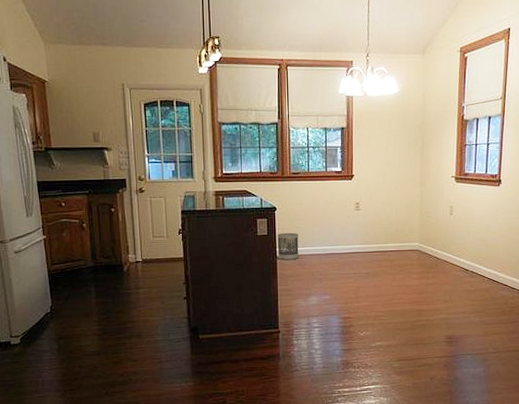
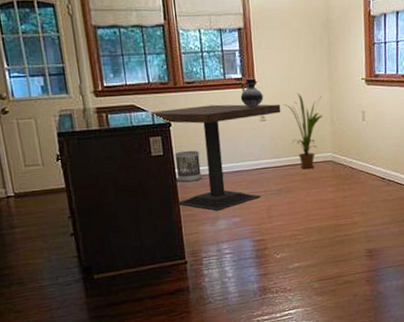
dining table: none [260,193,375,288] -> present [151,104,281,211]
ceramic jug: none [339,172,359,198] -> present [240,78,263,108]
house plant: none [377,186,413,257] -> present [283,92,323,170]

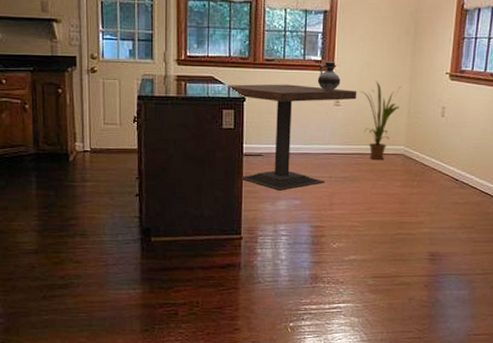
wastebasket: present [174,150,202,183] -> none [244,126,269,159]

